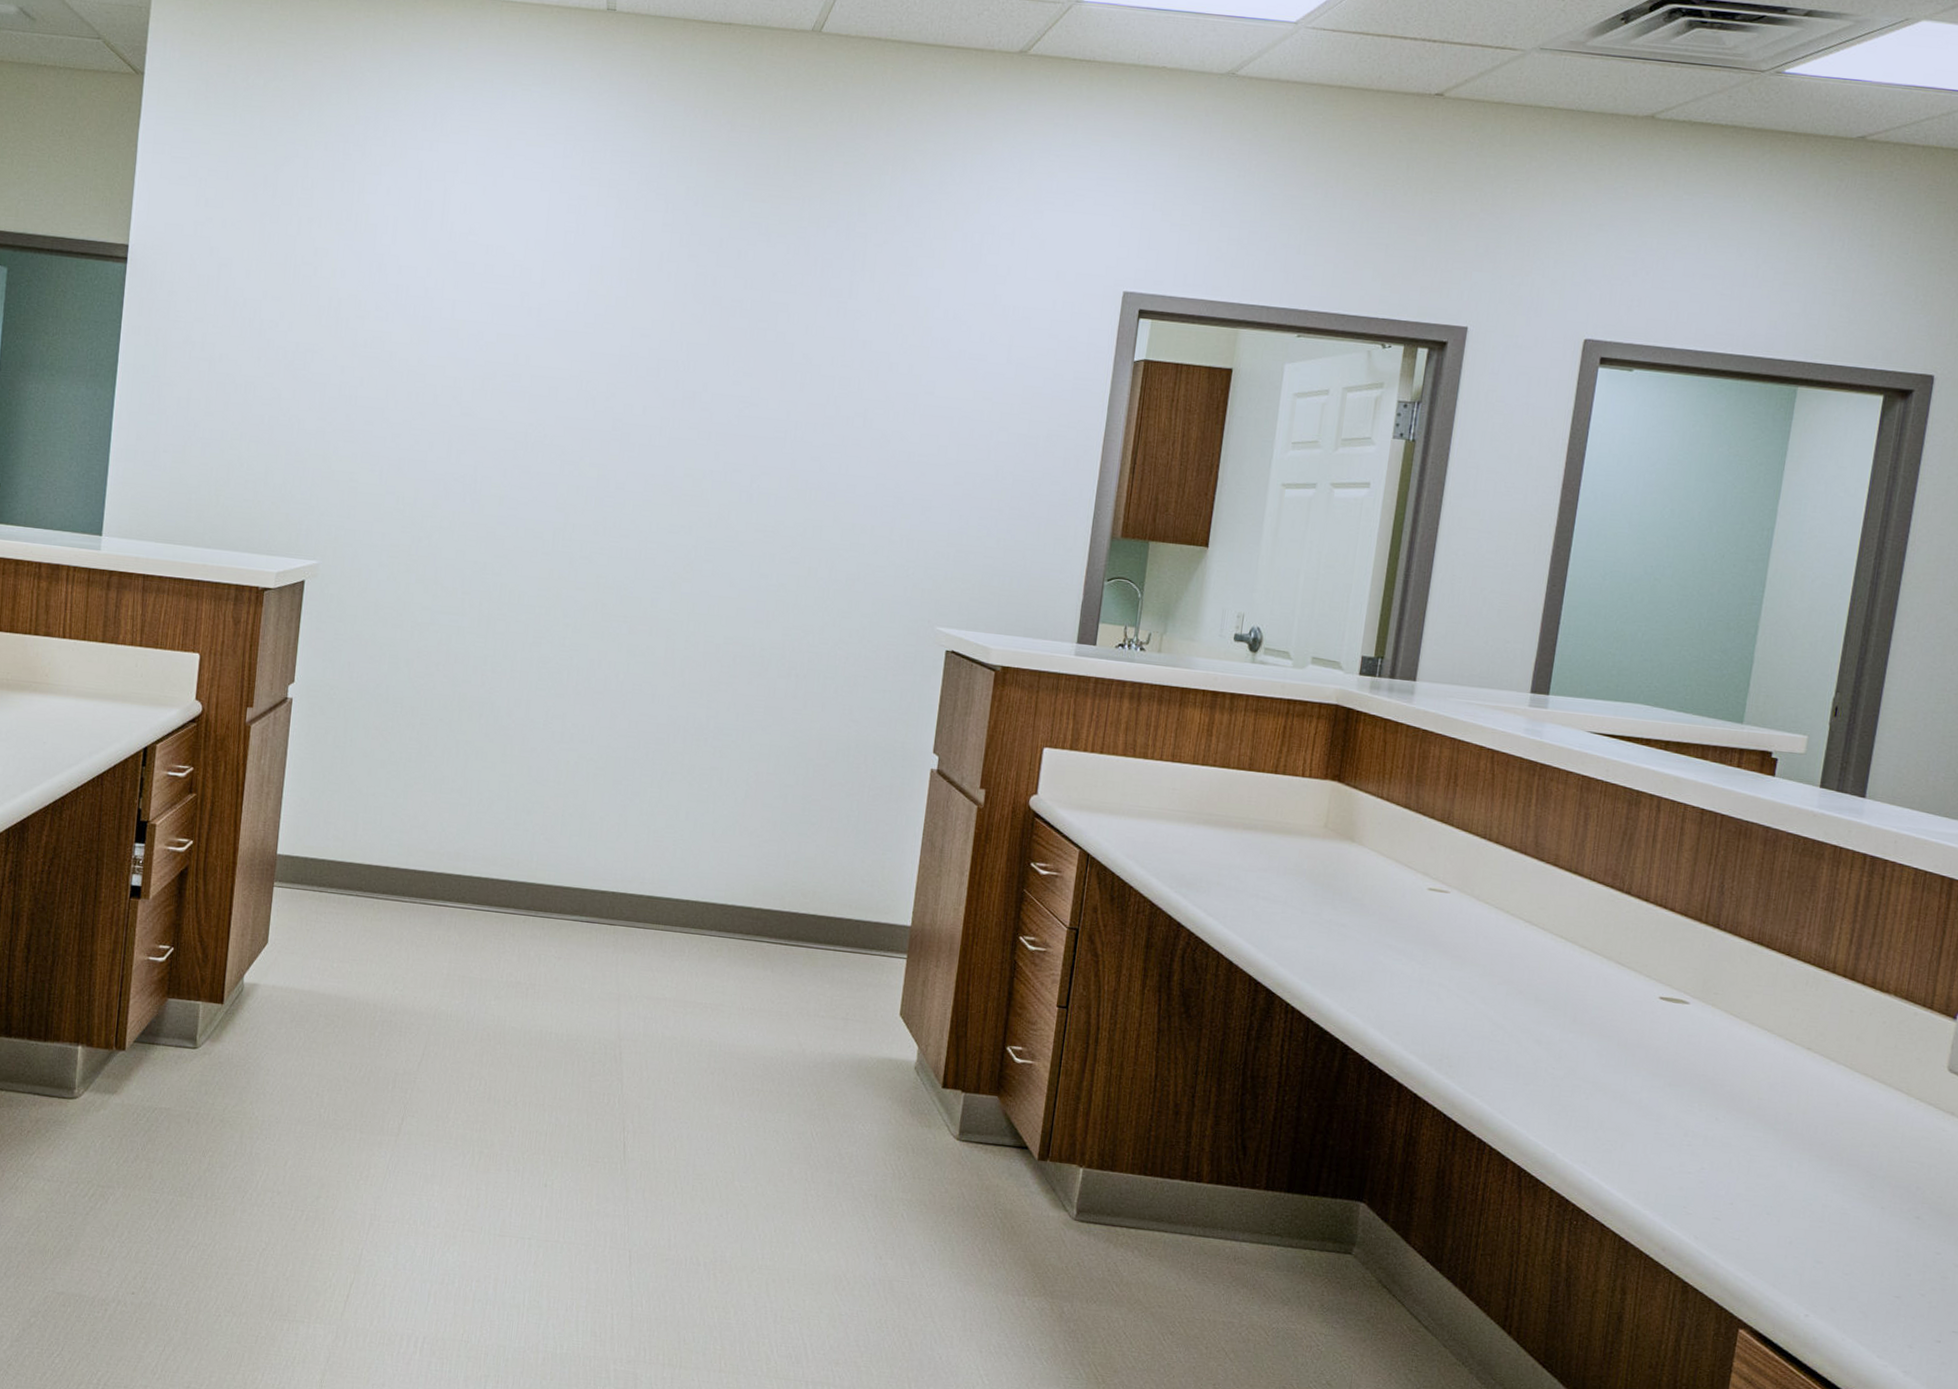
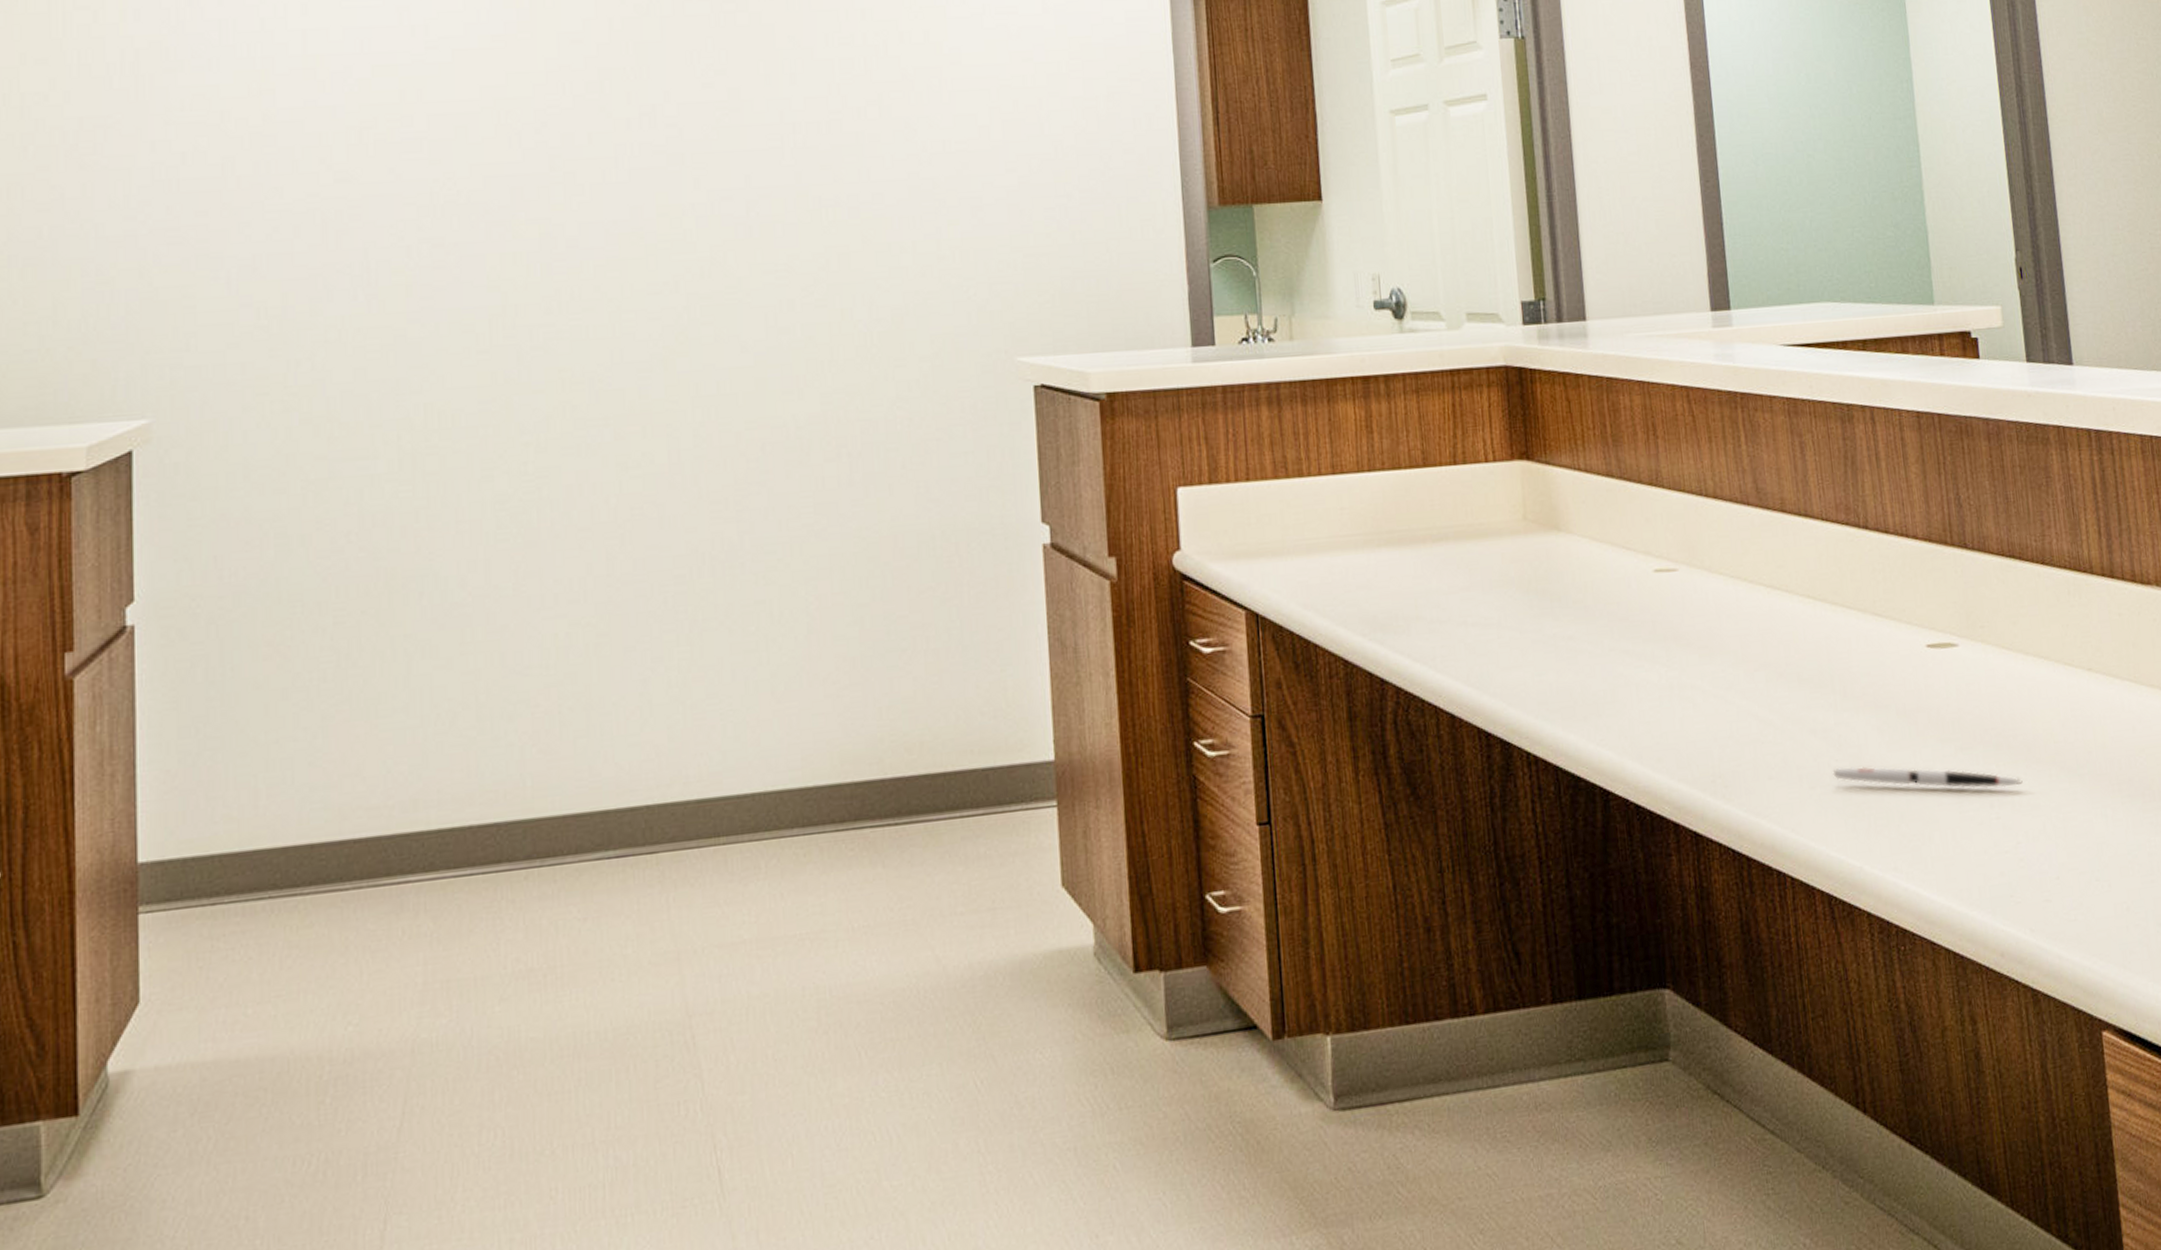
pen: none [1547,1073,1720,1124] -> present [1833,766,2023,789]

